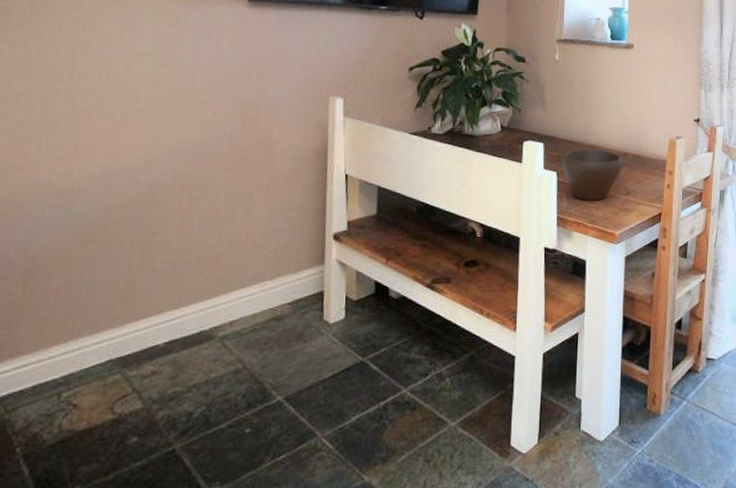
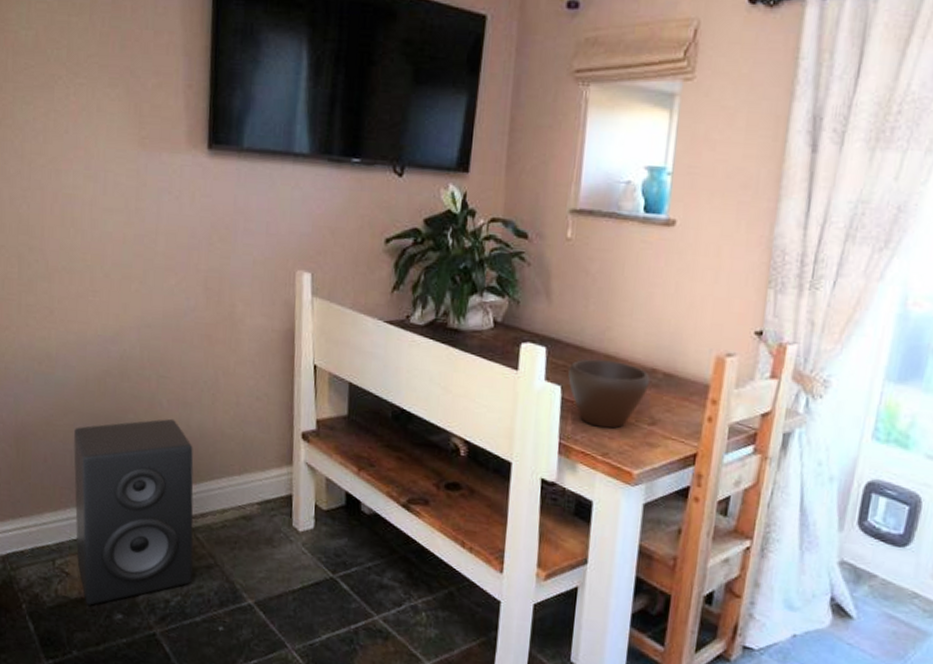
bookshelf speaker: none [88,236,224,434] -> present [74,418,194,606]

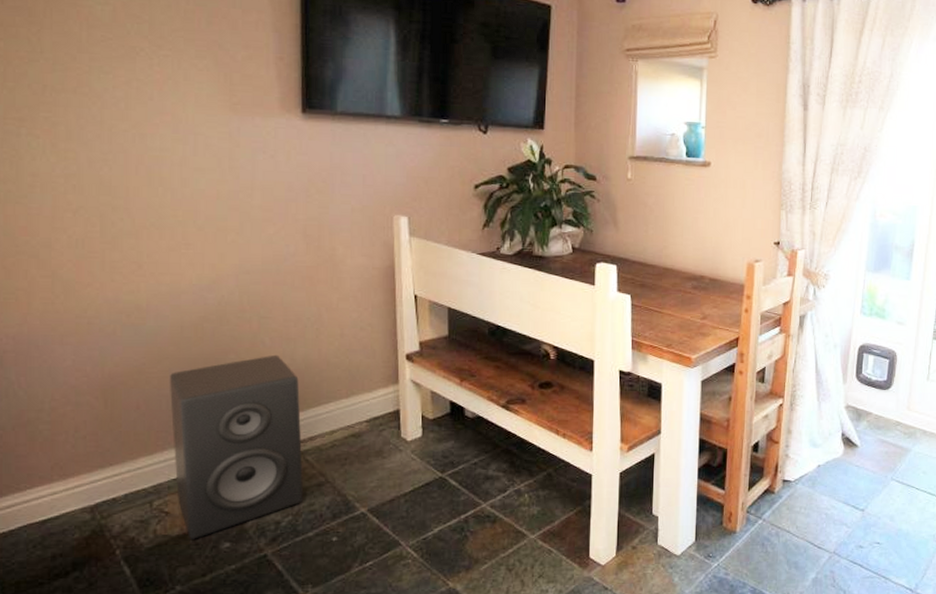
bowl: present [568,359,651,429] -> none [636,272,700,325]

